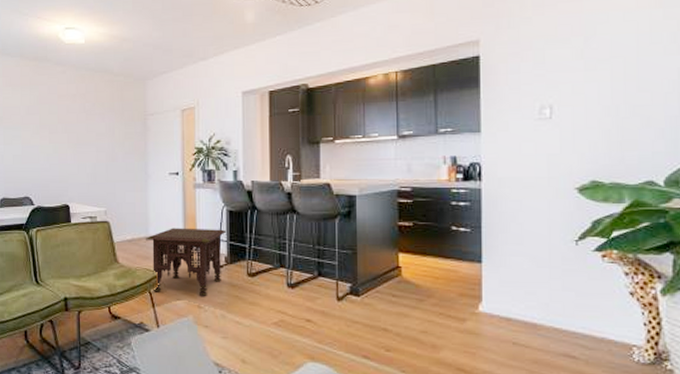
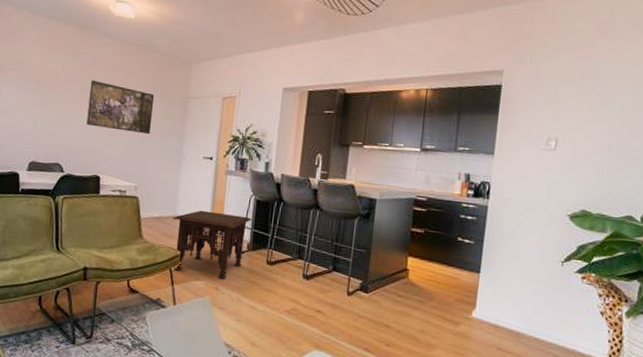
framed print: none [49,109,114,157] -> present [86,79,155,135]

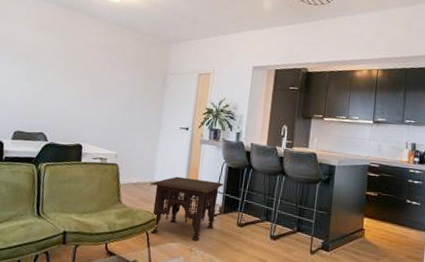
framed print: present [86,79,155,135] -> none [71,56,136,107]

